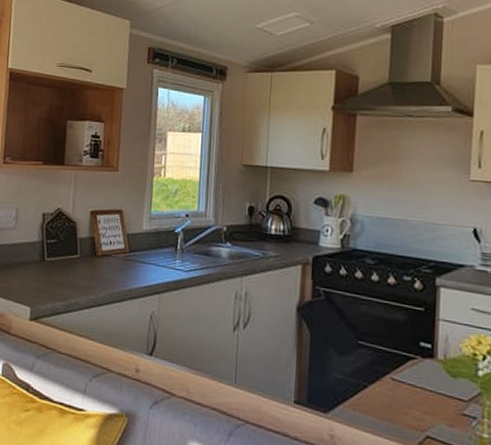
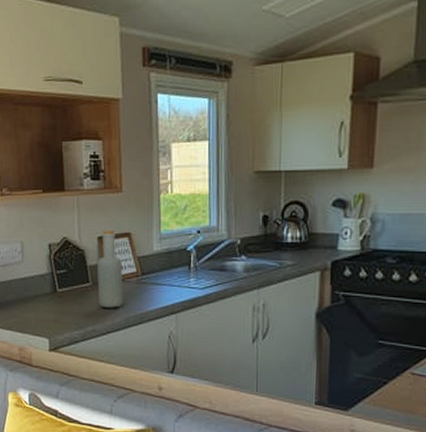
bottle: none [84,205,112,283] -> present [98,230,123,308]

